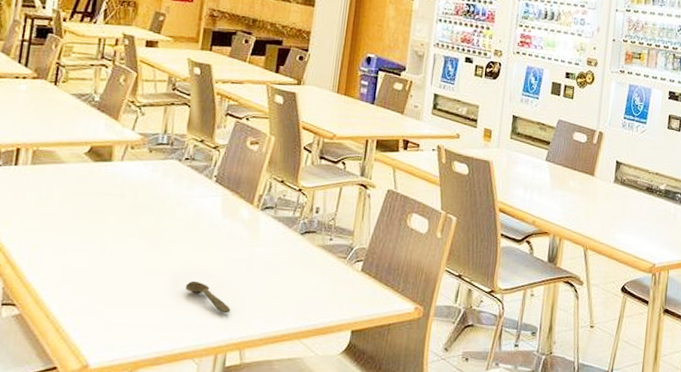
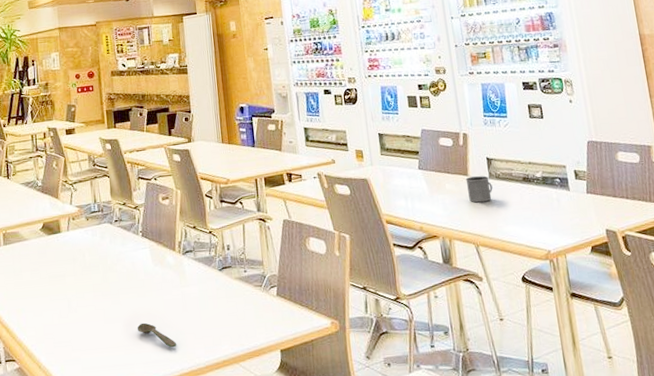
mug: none [589,177,616,206] -> present [465,176,493,203]

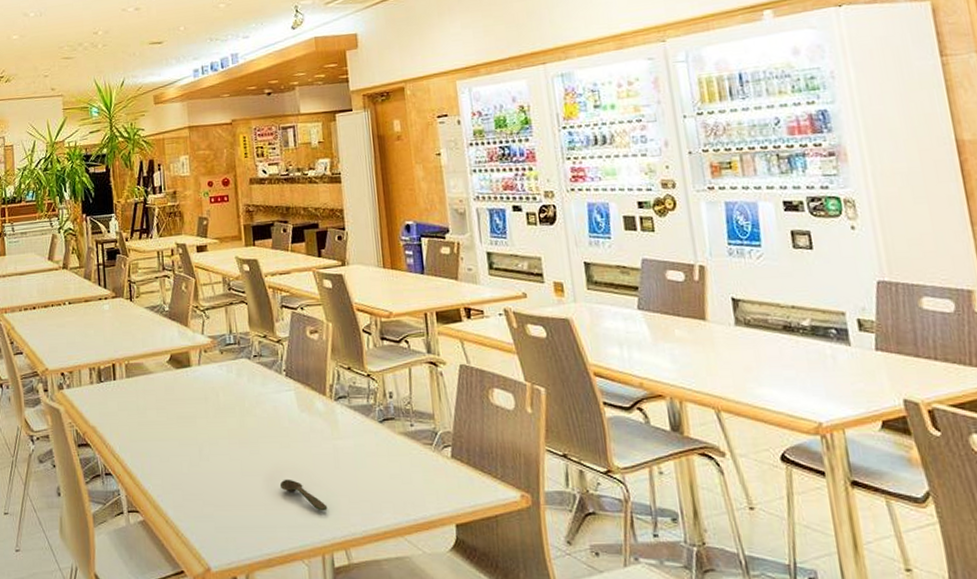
mug: present [465,176,493,203] -> none [702,321,741,356]

